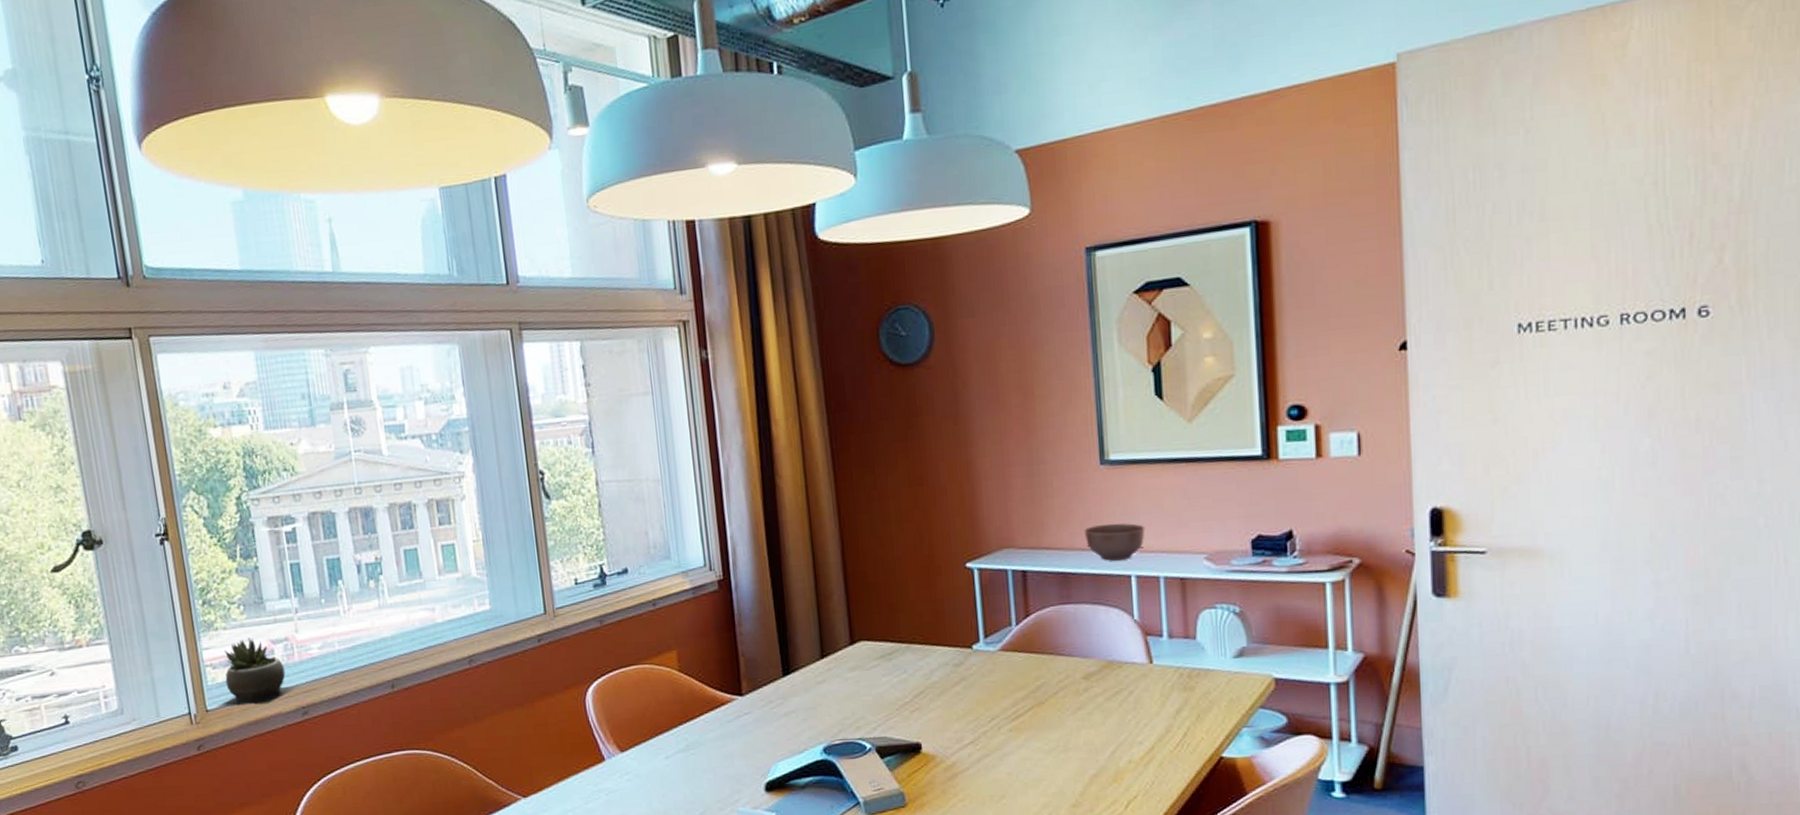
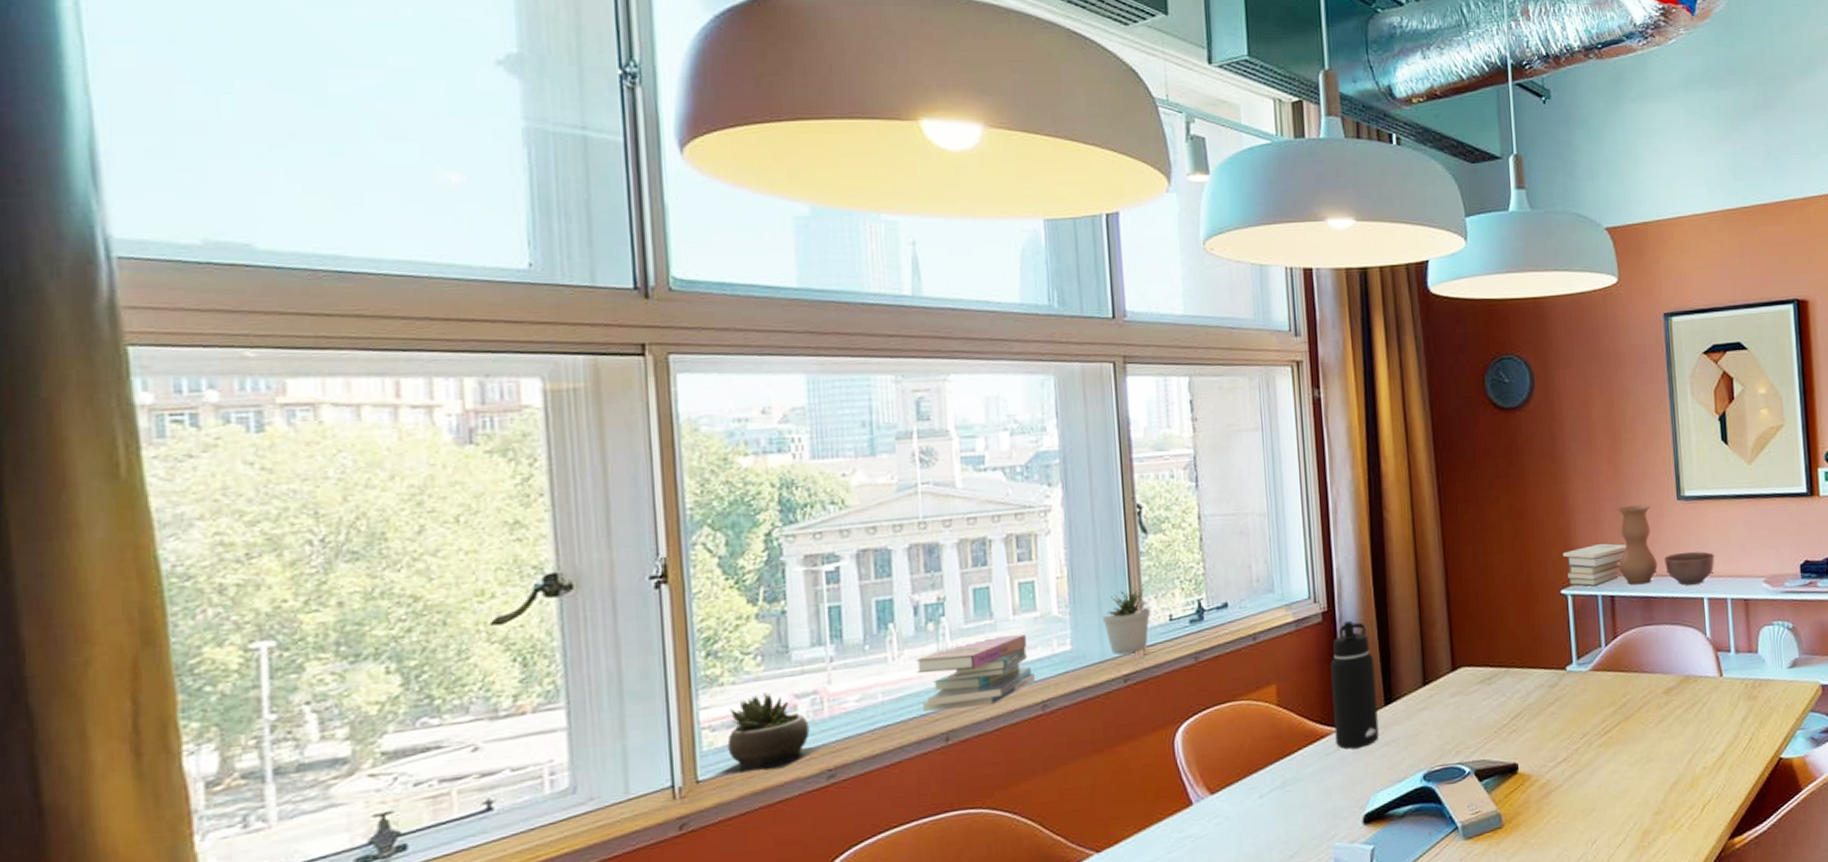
books: none [362,594,462,660] -> present [915,634,1036,712]
potted plant: none [514,549,558,616] -> present [1102,585,1151,655]
water bottle: none [728,589,778,717] -> present [1330,620,1379,749]
books: none [967,513,1041,560] -> present [1562,543,1627,587]
vase: none [1030,470,1077,560] -> present [1618,505,1658,585]

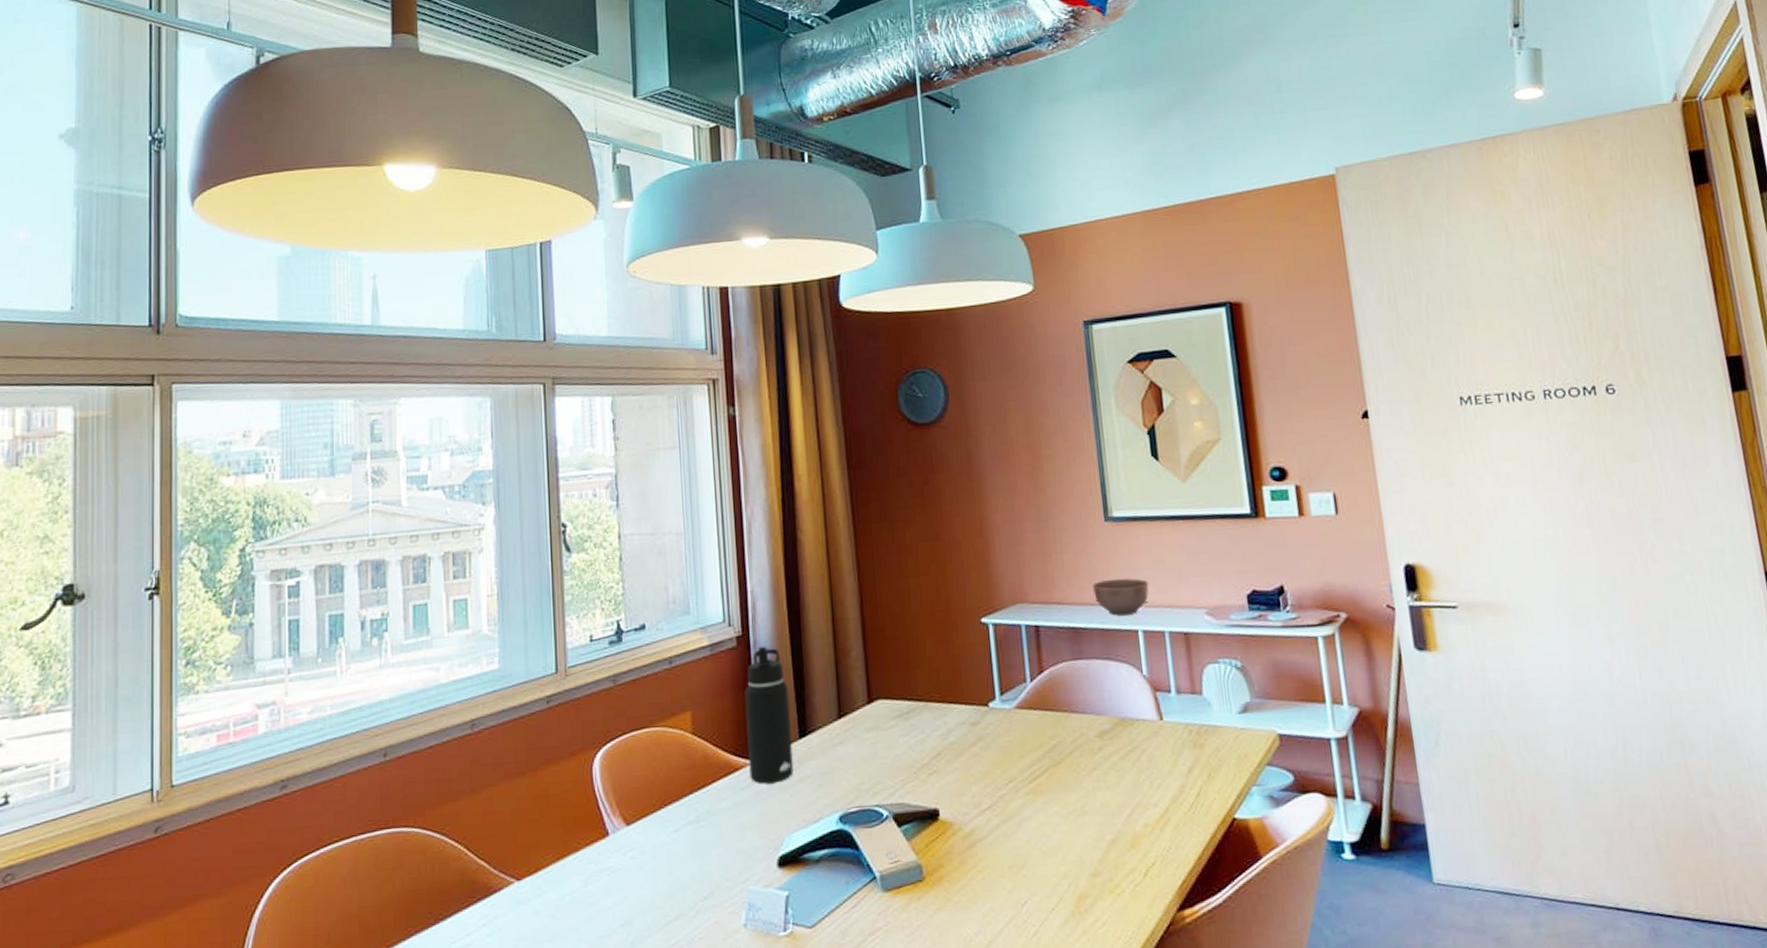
succulent plant: present [712,692,827,777] -> none [184,702,282,782]
books: present [915,634,1036,712] -> none [361,652,466,726]
potted plant: present [1102,585,1151,655] -> none [527,604,573,676]
books: present [1562,543,1627,587] -> none [982,568,1051,615]
vase: present [1618,505,1658,585] -> none [1040,526,1086,615]

